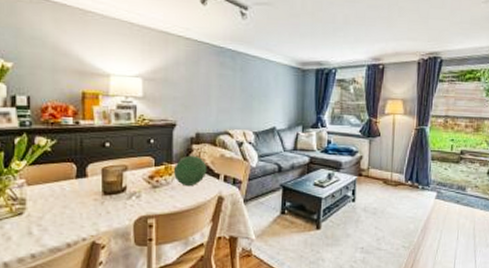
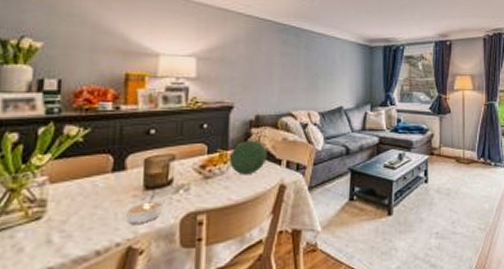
legume: none [85,199,121,223] -> present [121,194,165,224]

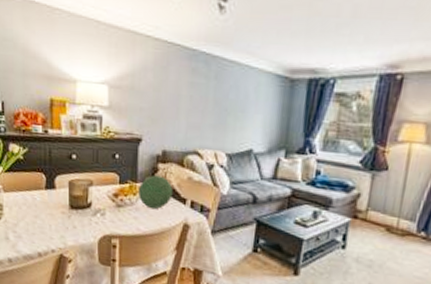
legume: present [121,194,165,224] -> none [54,213,86,238]

